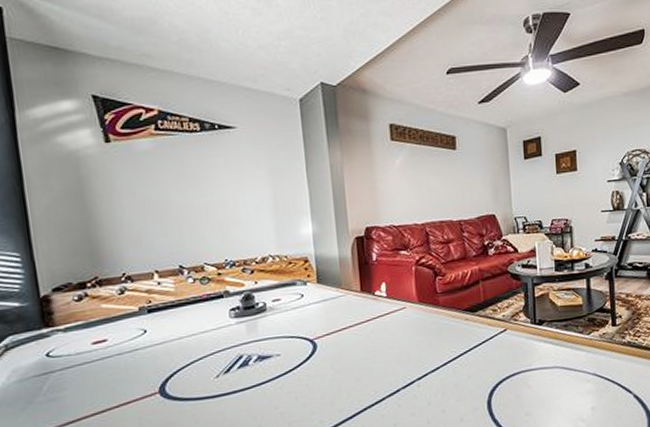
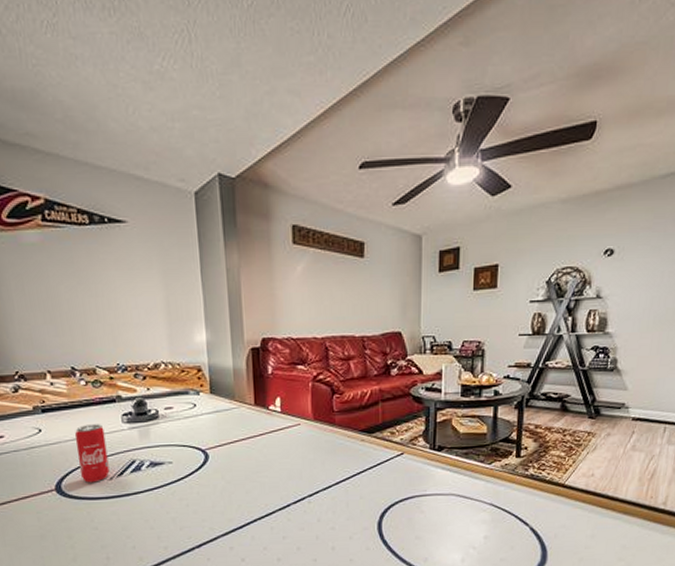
beverage can: none [180,320,216,383] -> present [74,424,110,483]

